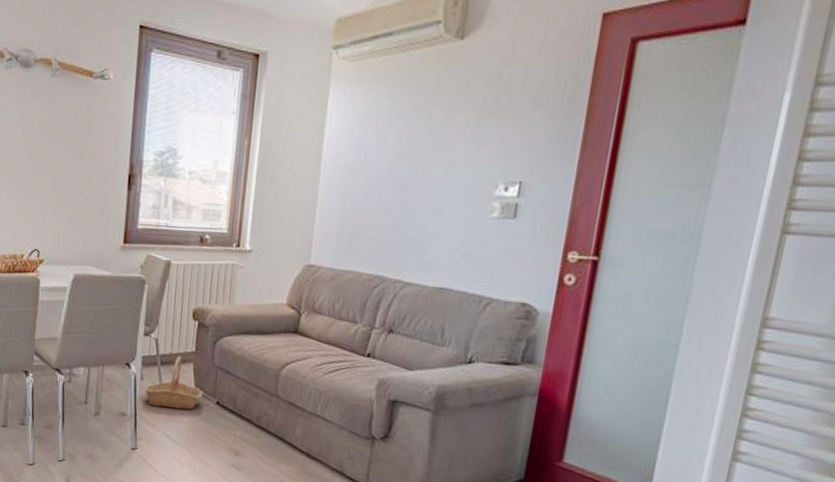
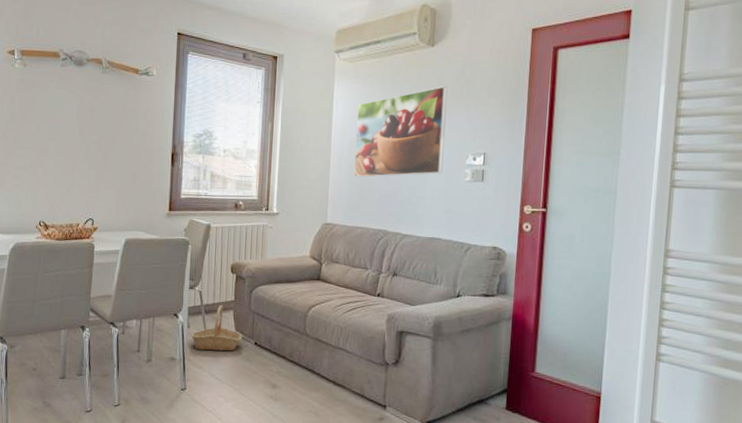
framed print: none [347,93,478,210] -> present [354,86,448,178]

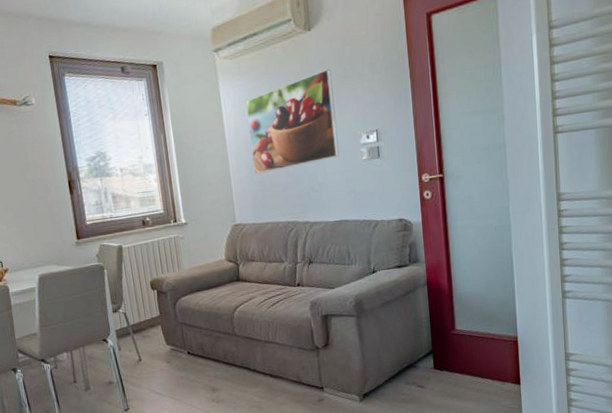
basket: present [191,305,243,351] -> none [124,322,175,370]

